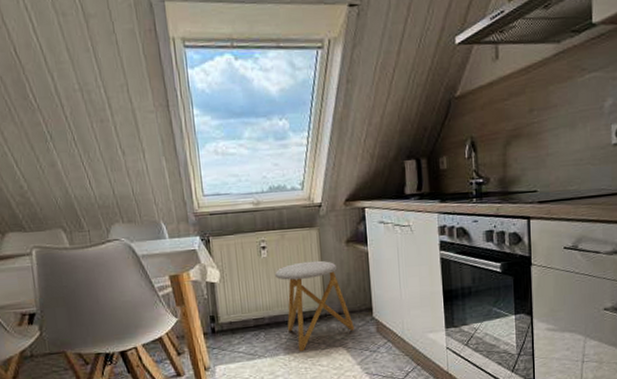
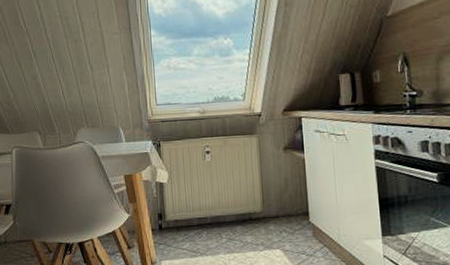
stool: present [275,260,355,352] -> none [218,165,292,252]

